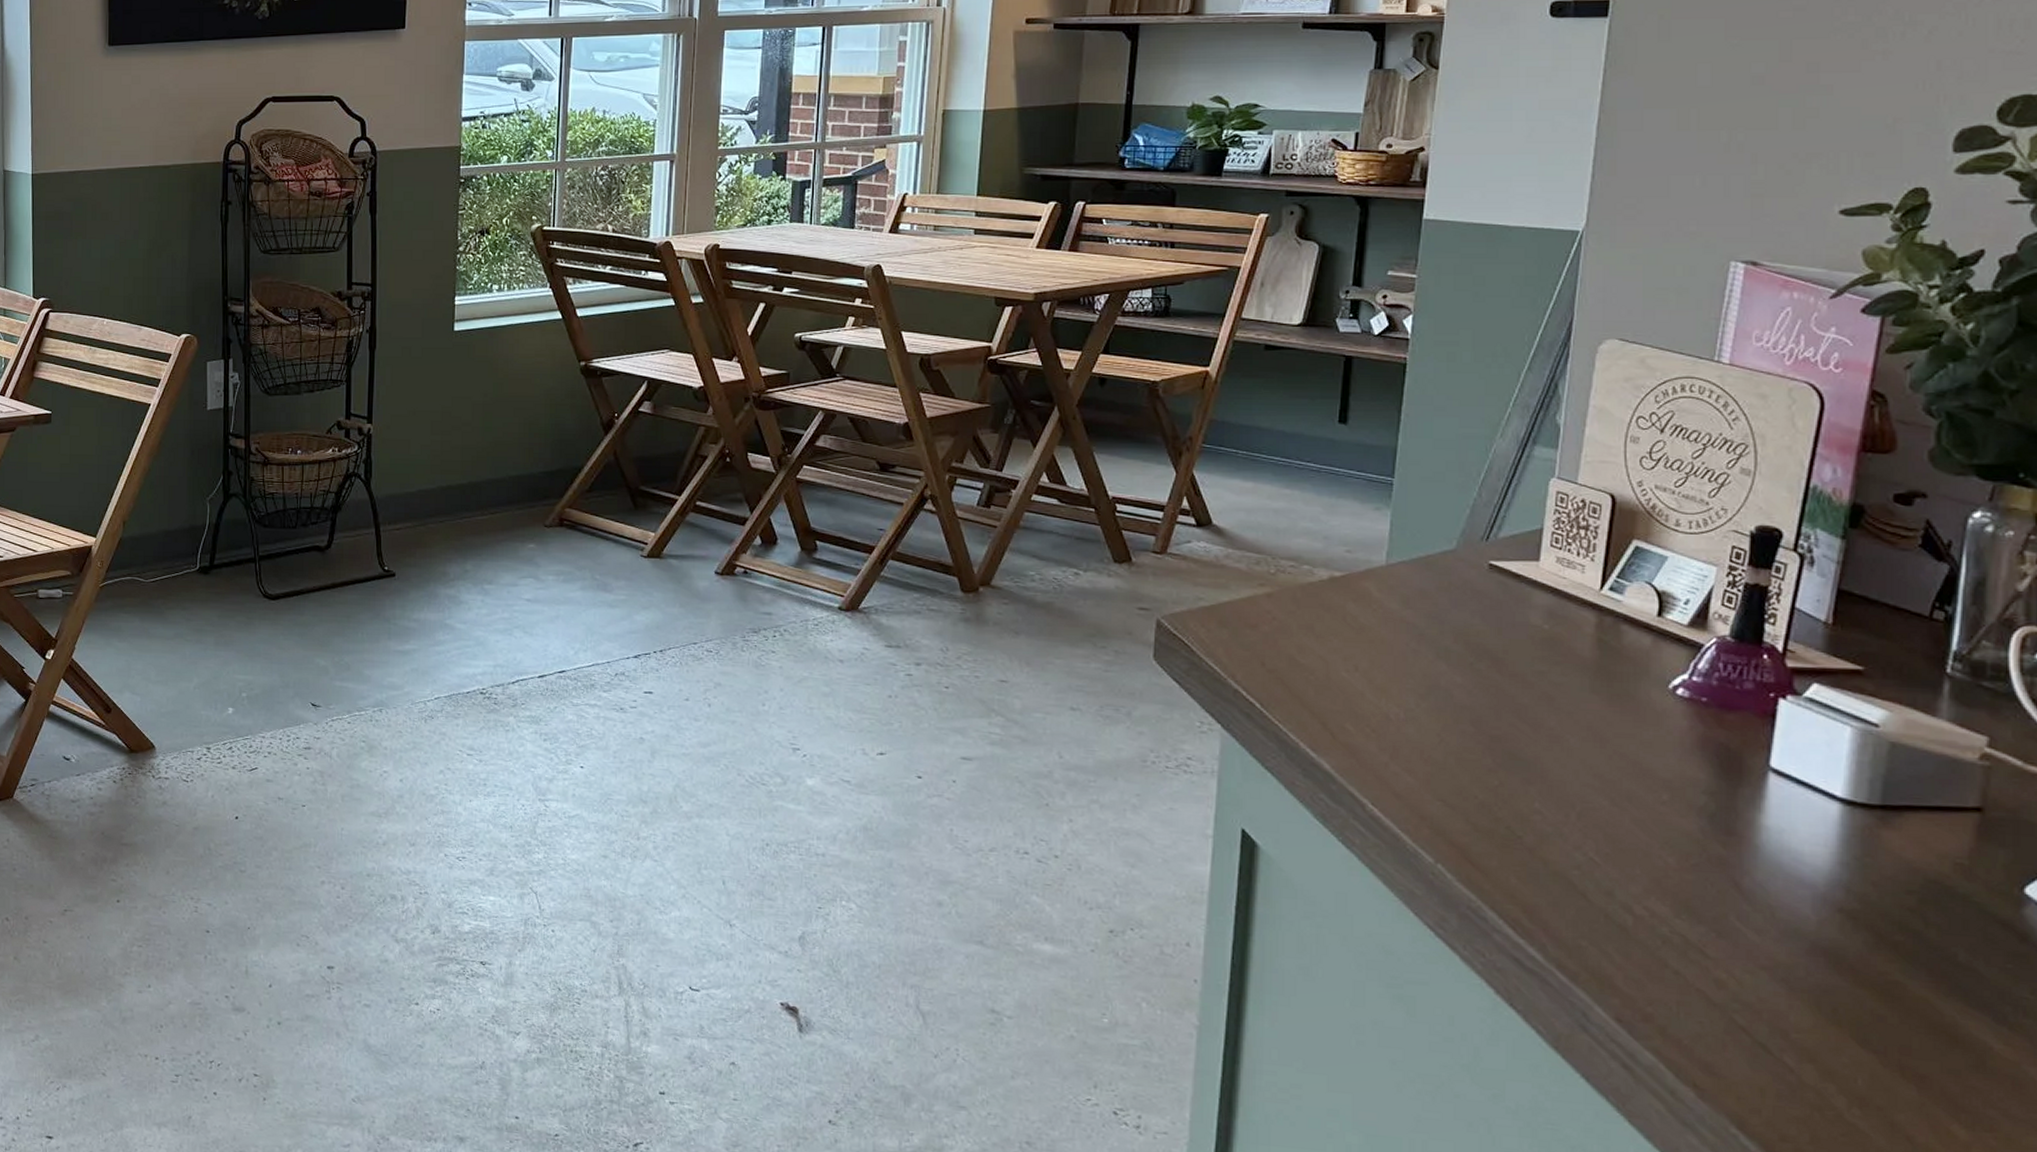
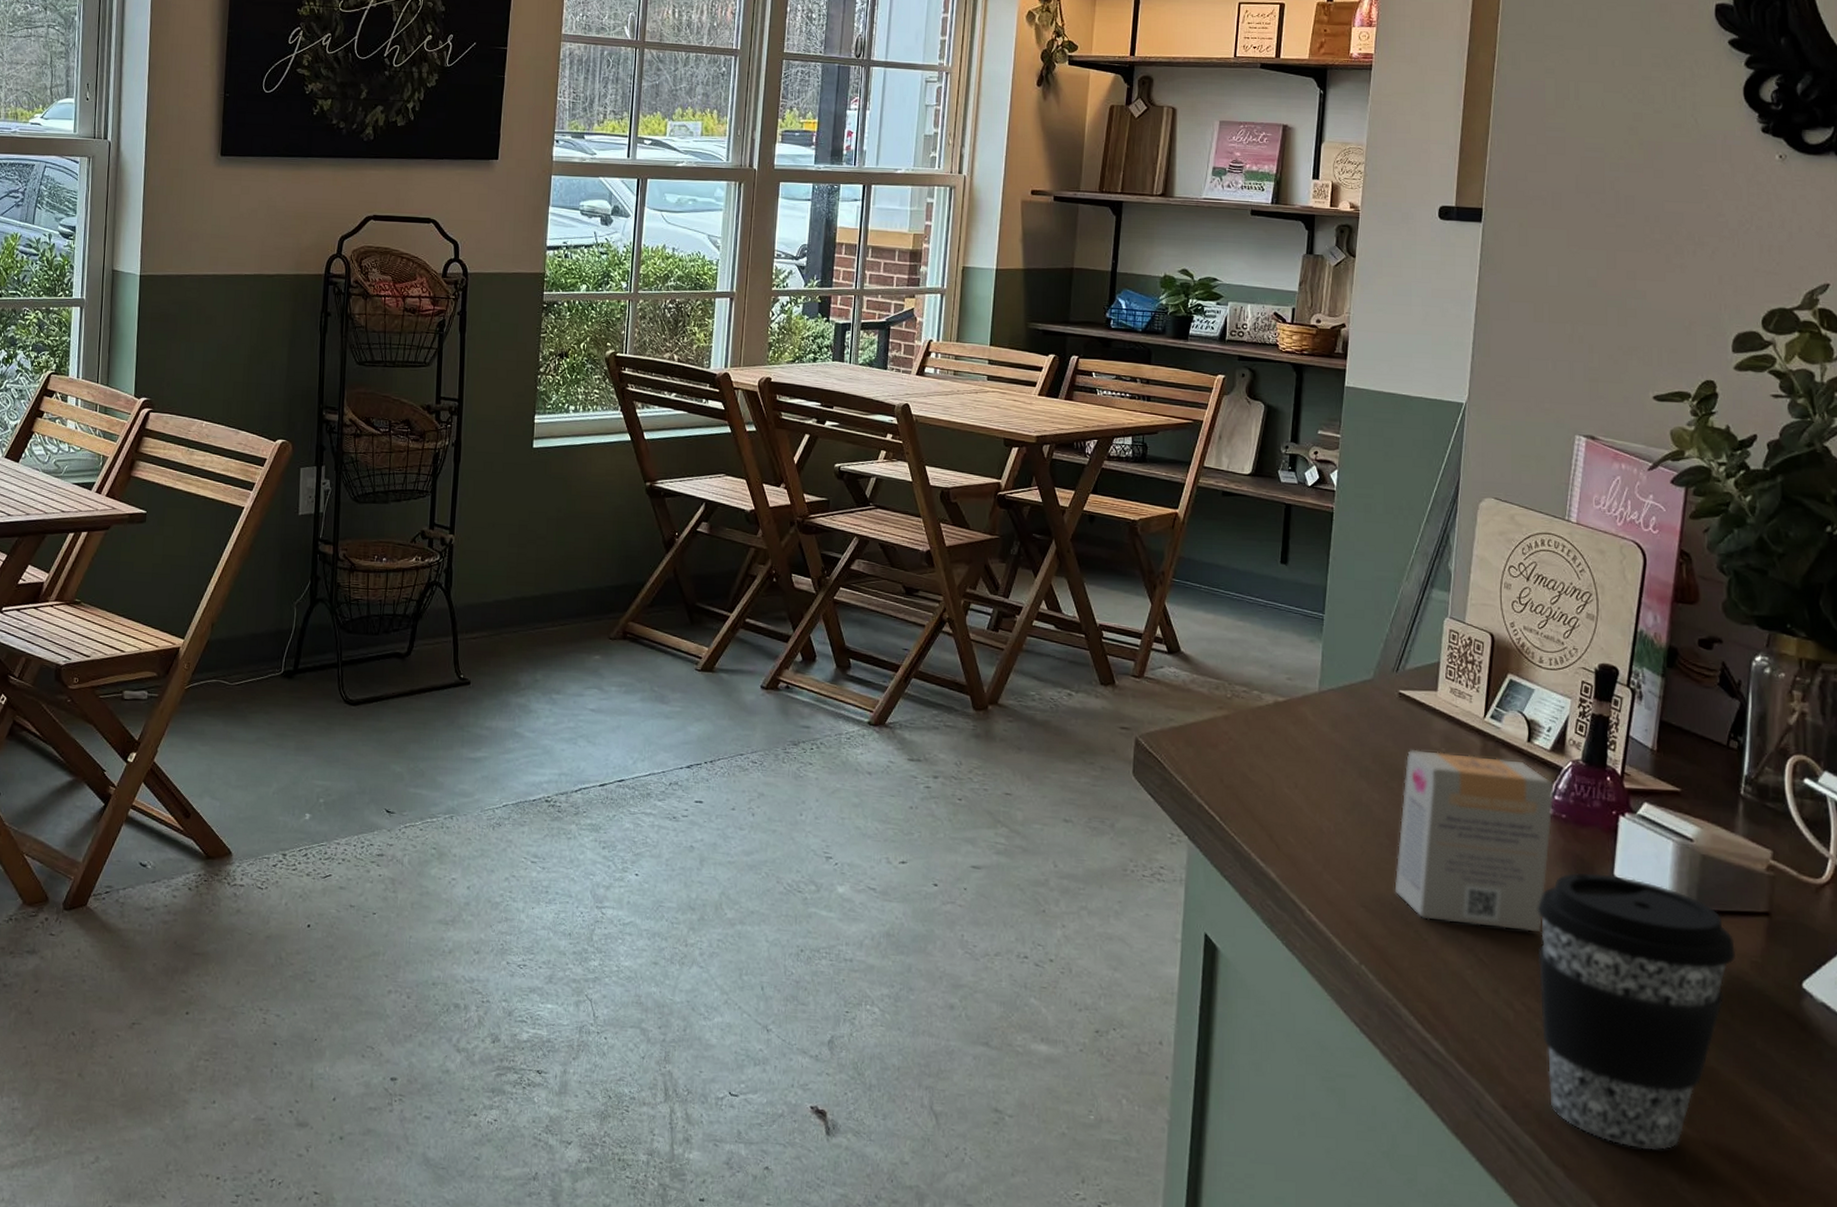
tea box: none [1482,626,1692,830] -> present [1395,749,1554,933]
coffee cup: none [1665,762,1934,1071] -> present [1537,872,1736,1150]

